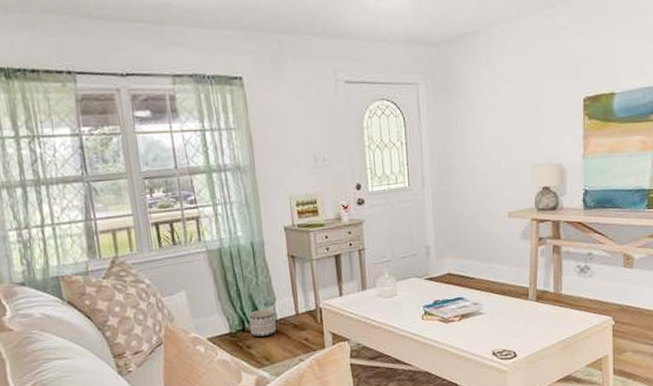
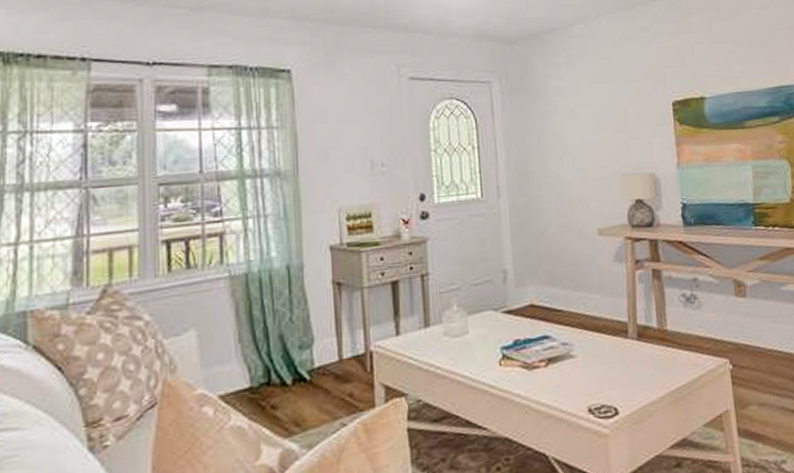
planter: present [248,309,276,337] -> none [276,353,313,393]

